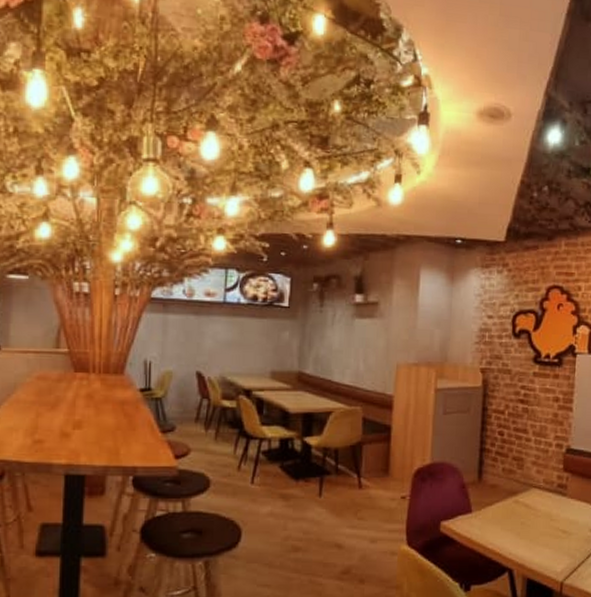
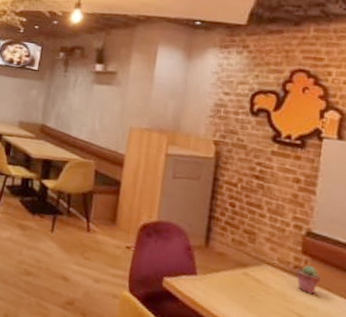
potted succulent: none [559,481,580,509] -> present [296,265,321,294]

